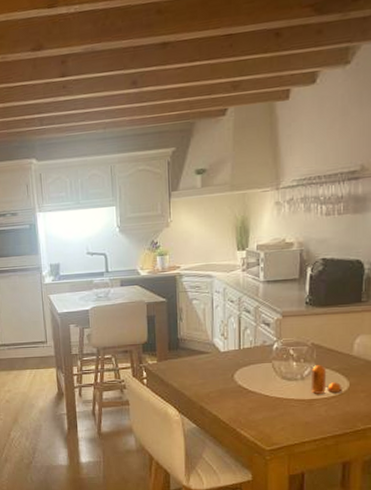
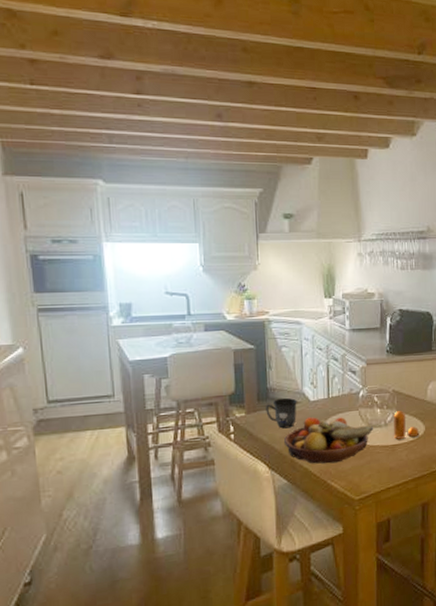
mug: none [176,347,207,377] -> present [266,397,297,429]
fruit bowl: none [194,367,289,413] -> present [284,417,374,464]

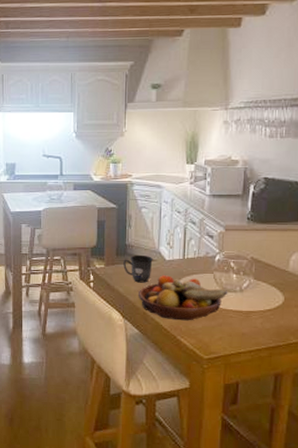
pepper shaker: present [393,411,420,439] -> none [248,278,278,307]

